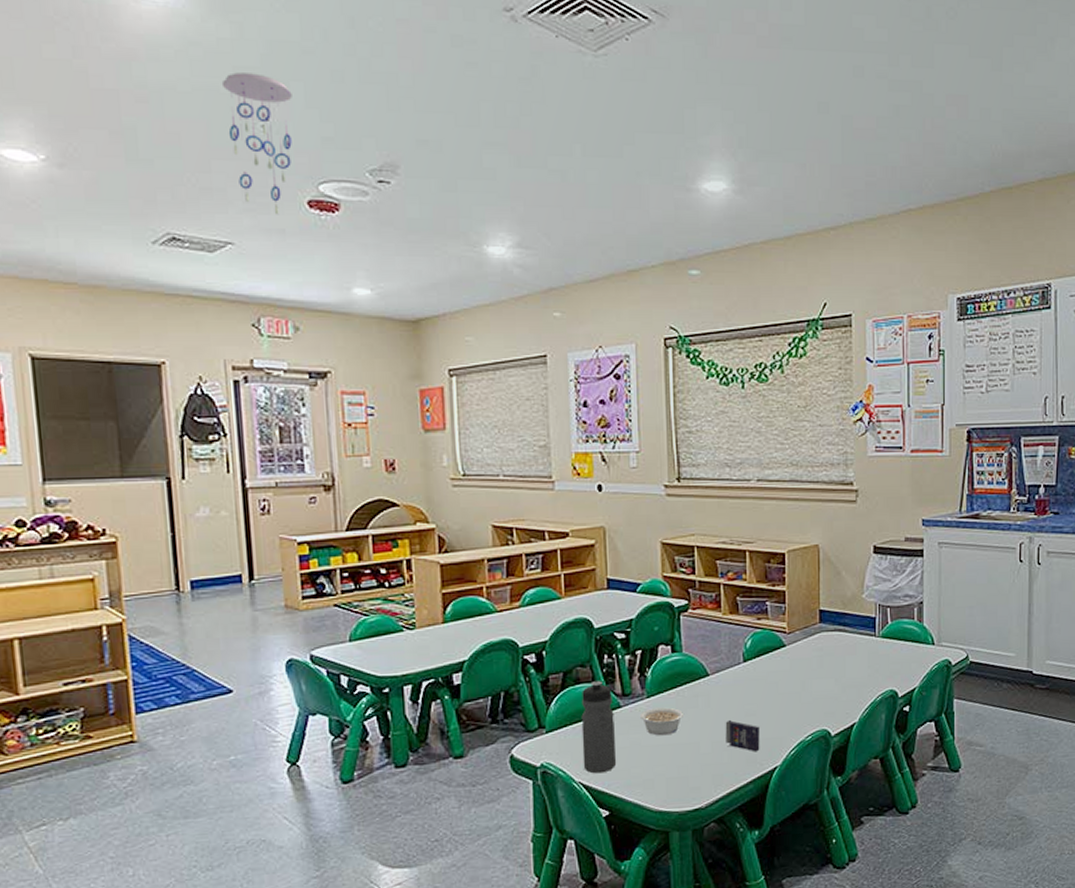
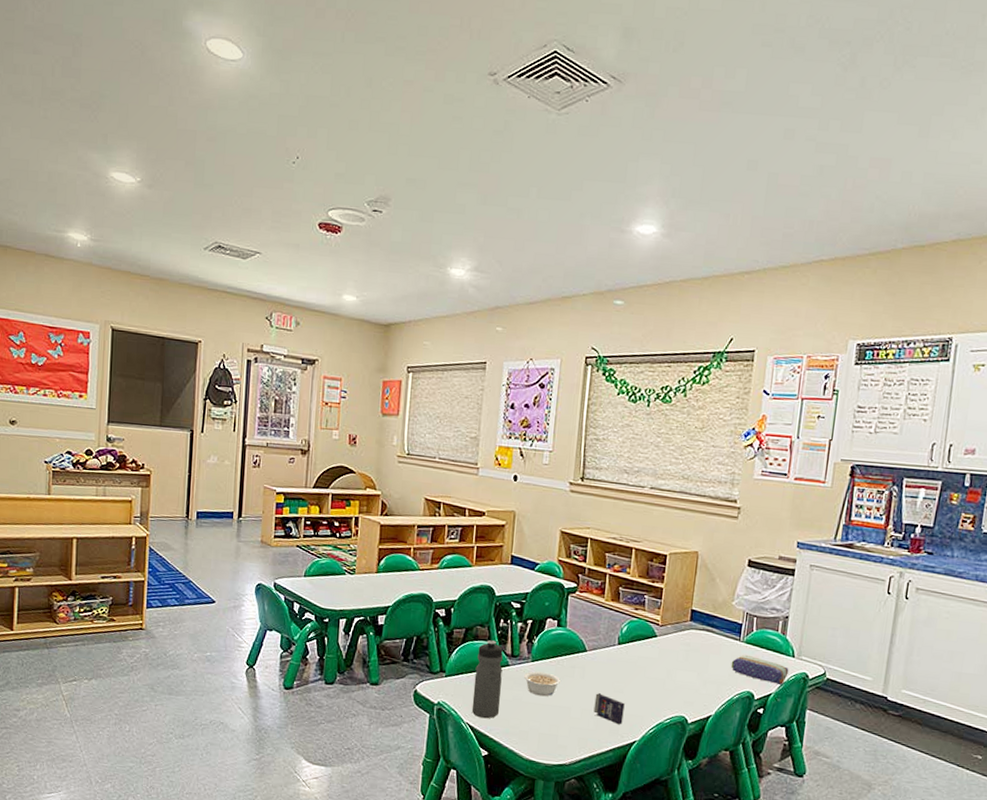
ceiling mobile: present [221,72,292,215] -> none [268,120,318,233]
pencil case: none [869,650,930,677] -> present [730,654,789,685]

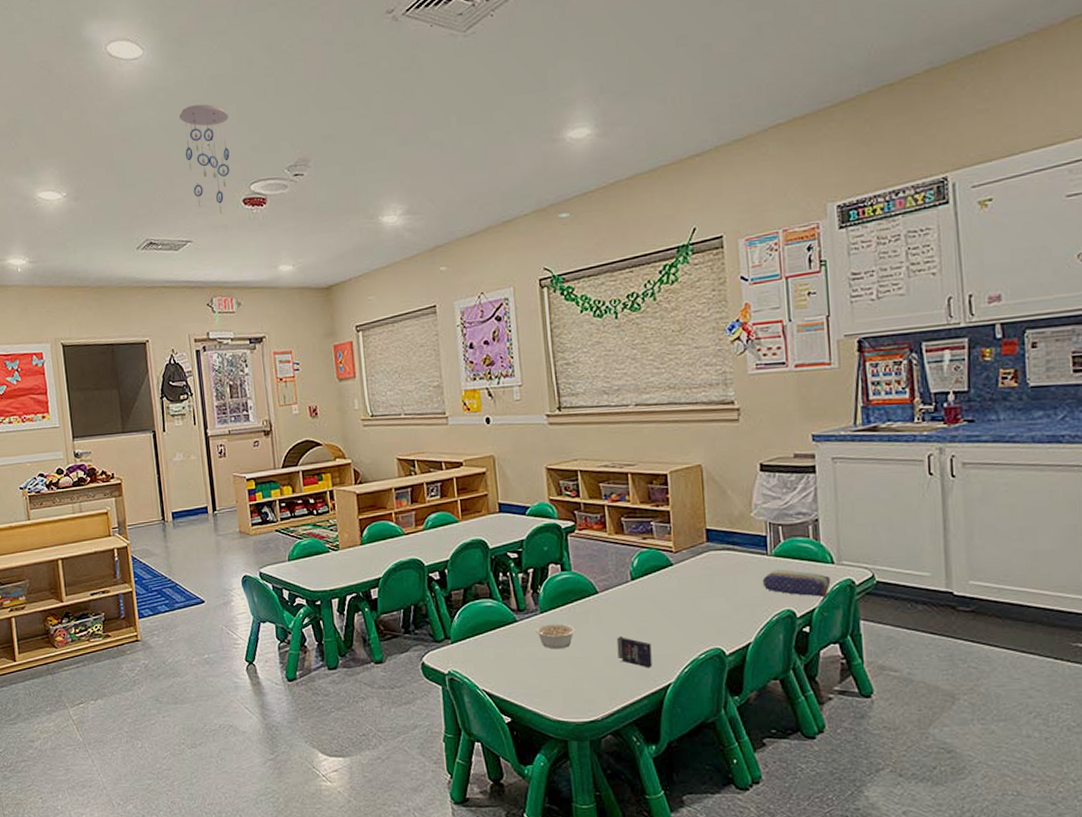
ceiling mobile: none [268,120,318,233] -> present [178,104,230,214]
water bottle: present [471,640,503,719] -> none [481,597,516,683]

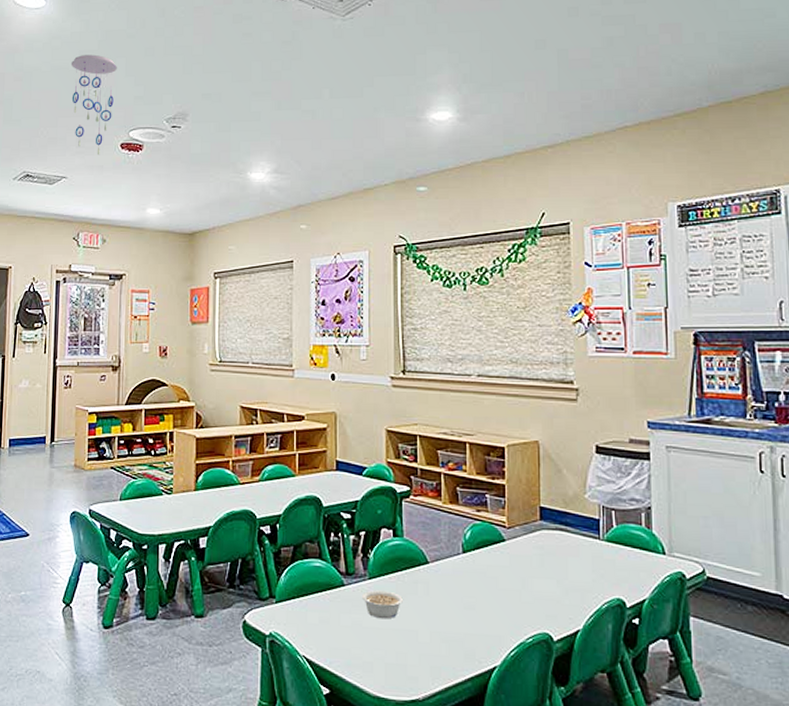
crayon box: present [616,635,653,668] -> none [444,610,478,648]
pencil case: present [762,569,831,597] -> none [593,554,662,588]

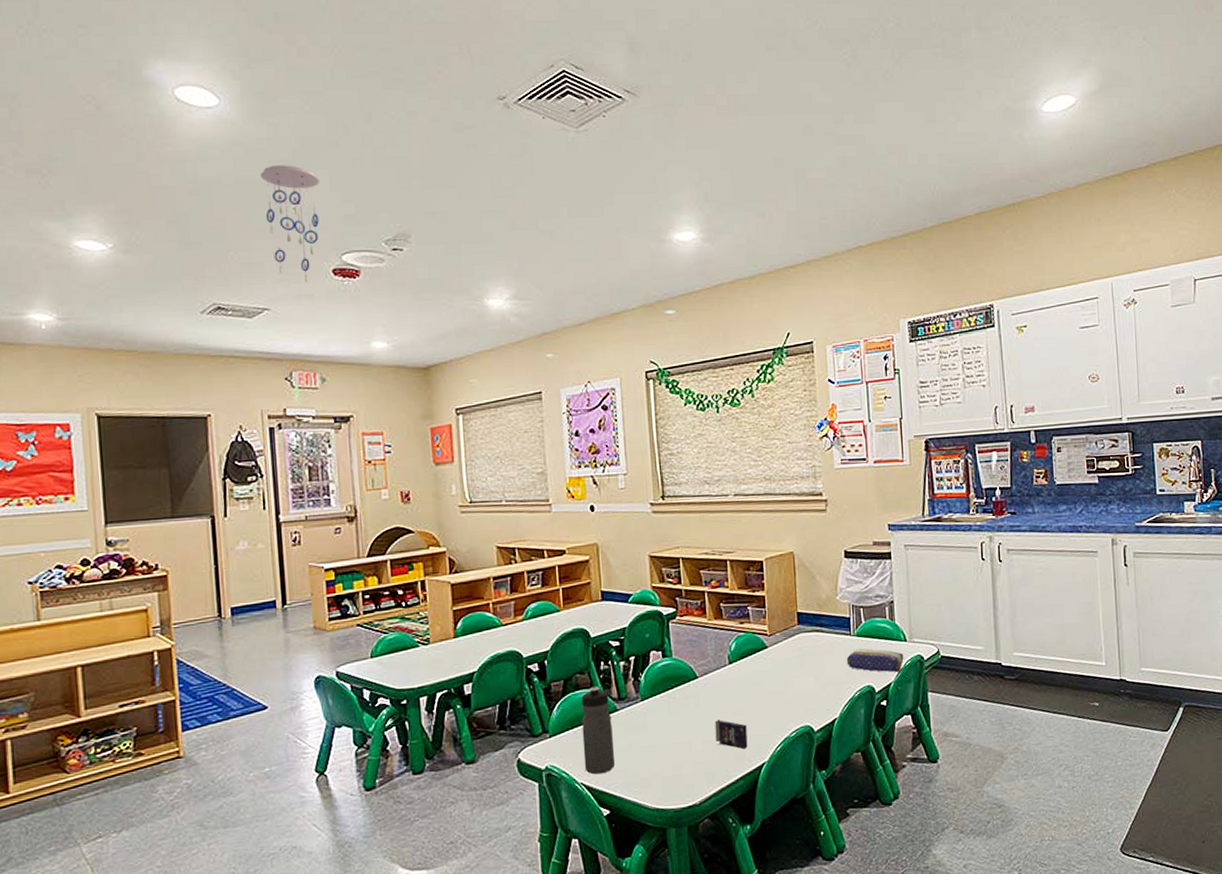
water bottle: none [307,557,339,650] -> present [581,686,616,775]
legume: present [361,590,404,619] -> none [635,709,677,737]
crayon box: none [444,610,478,648] -> present [714,719,748,750]
pencil case: none [593,554,662,588] -> present [846,648,904,672]

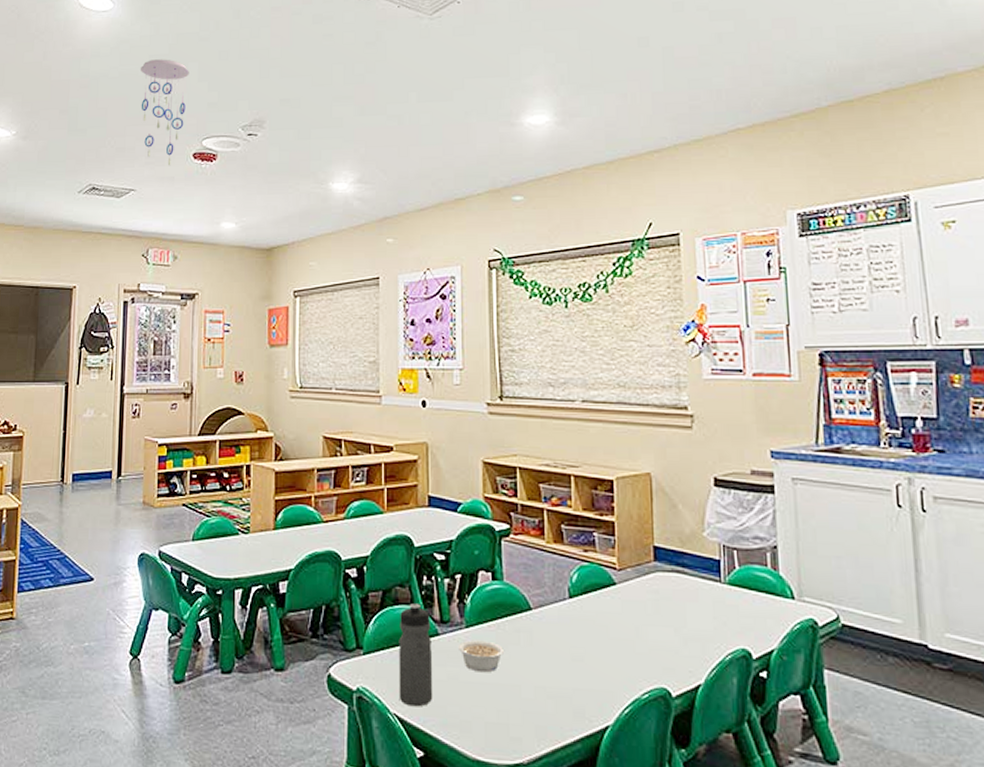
legume: none [635,709,677,737] -> present [457,640,505,673]
crayon box: present [714,719,748,750] -> none [549,662,589,705]
pencil case: present [846,648,904,672] -> none [714,599,791,637]

